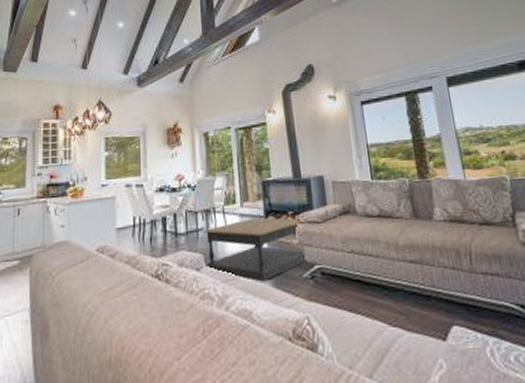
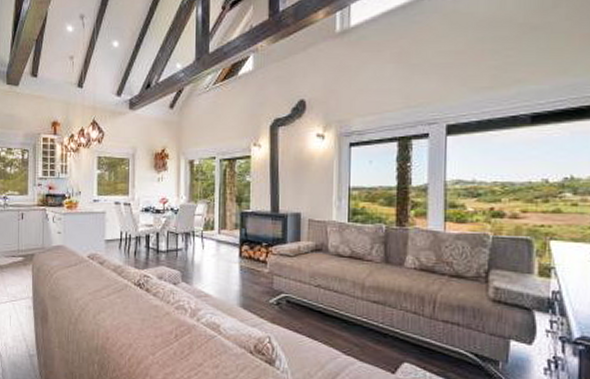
coffee table: present [204,217,307,282] -> none [182,245,274,302]

